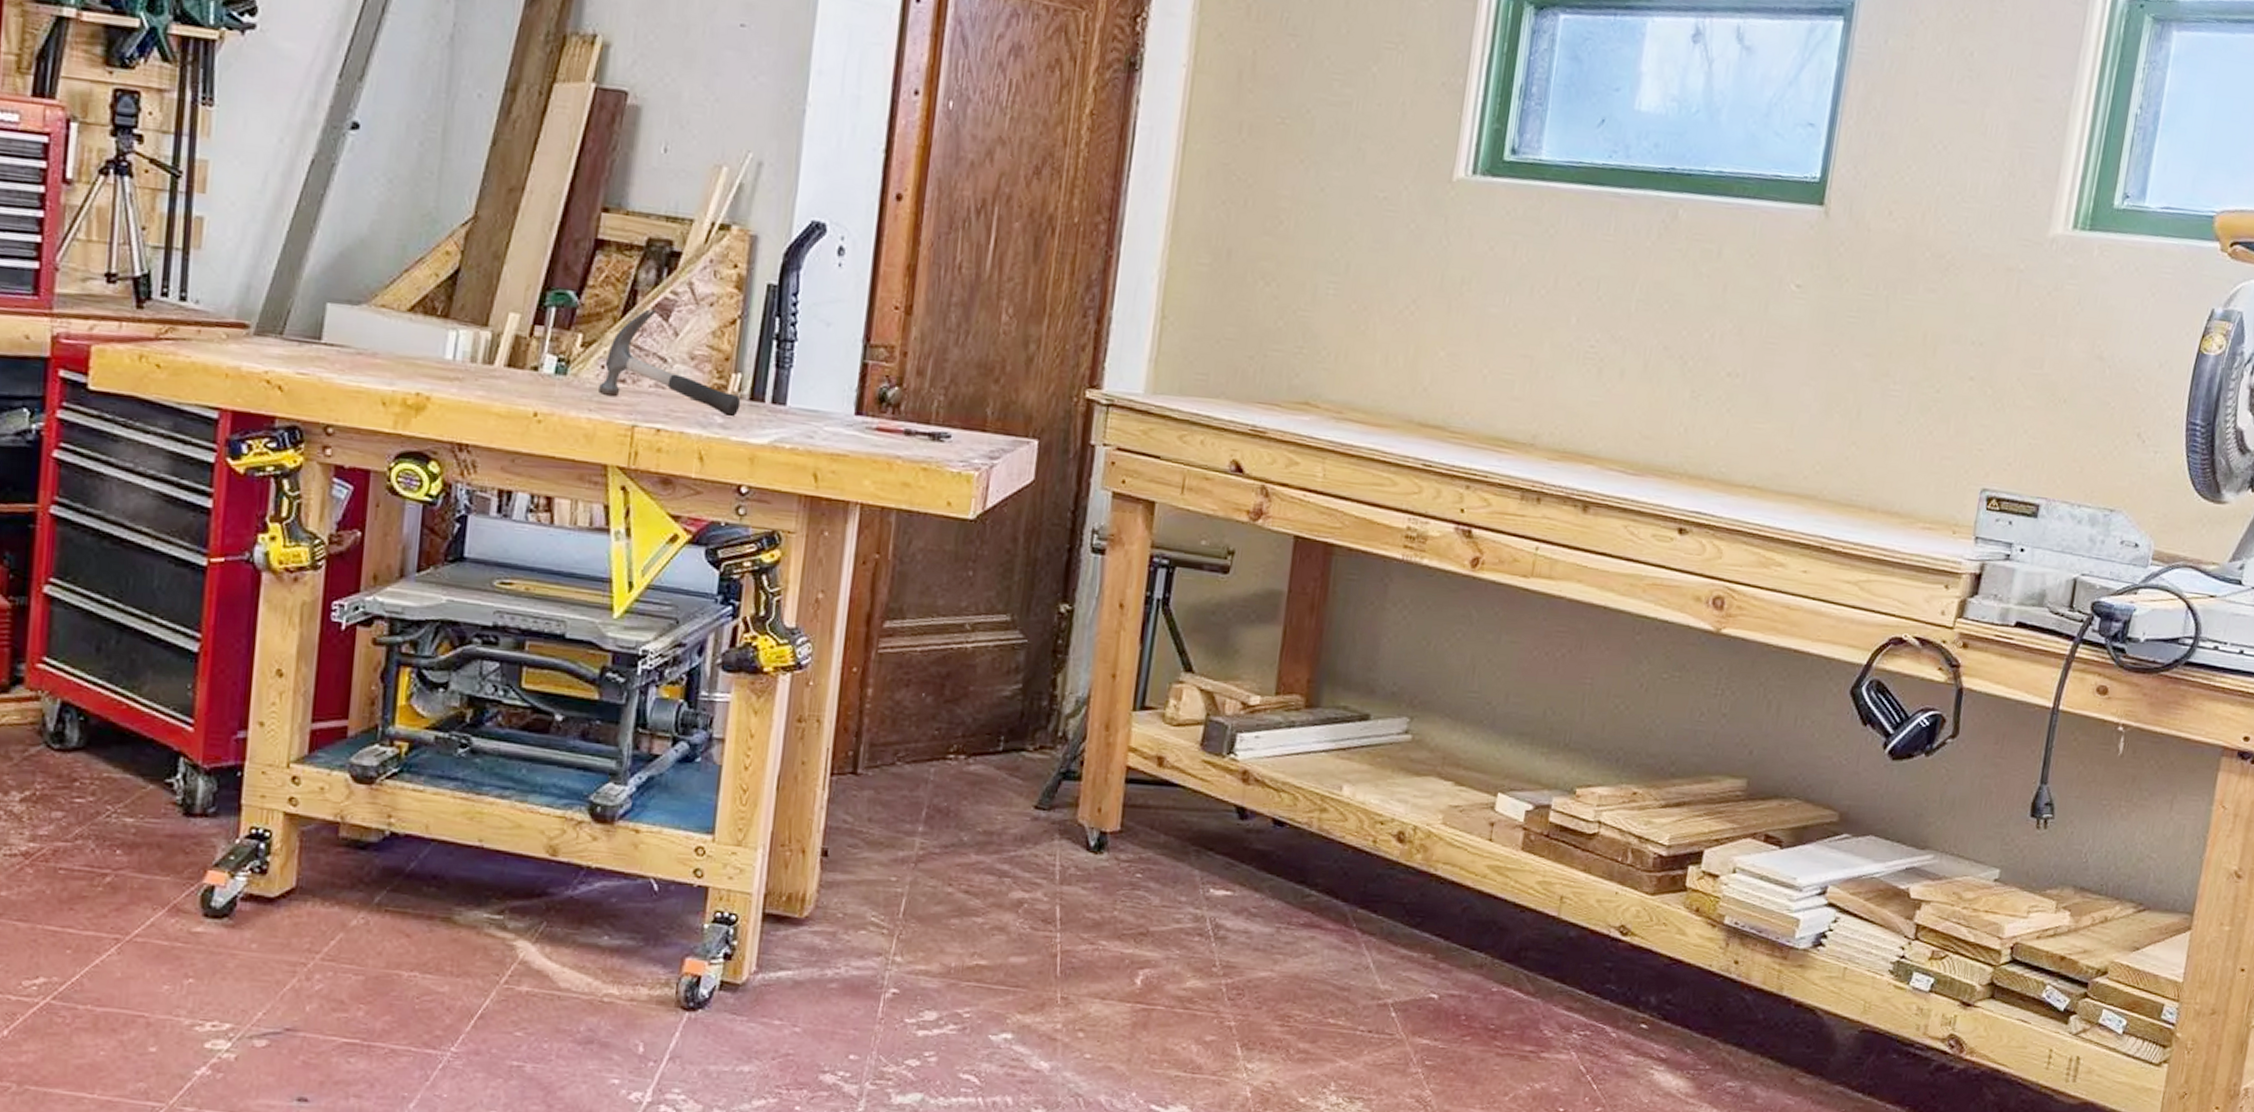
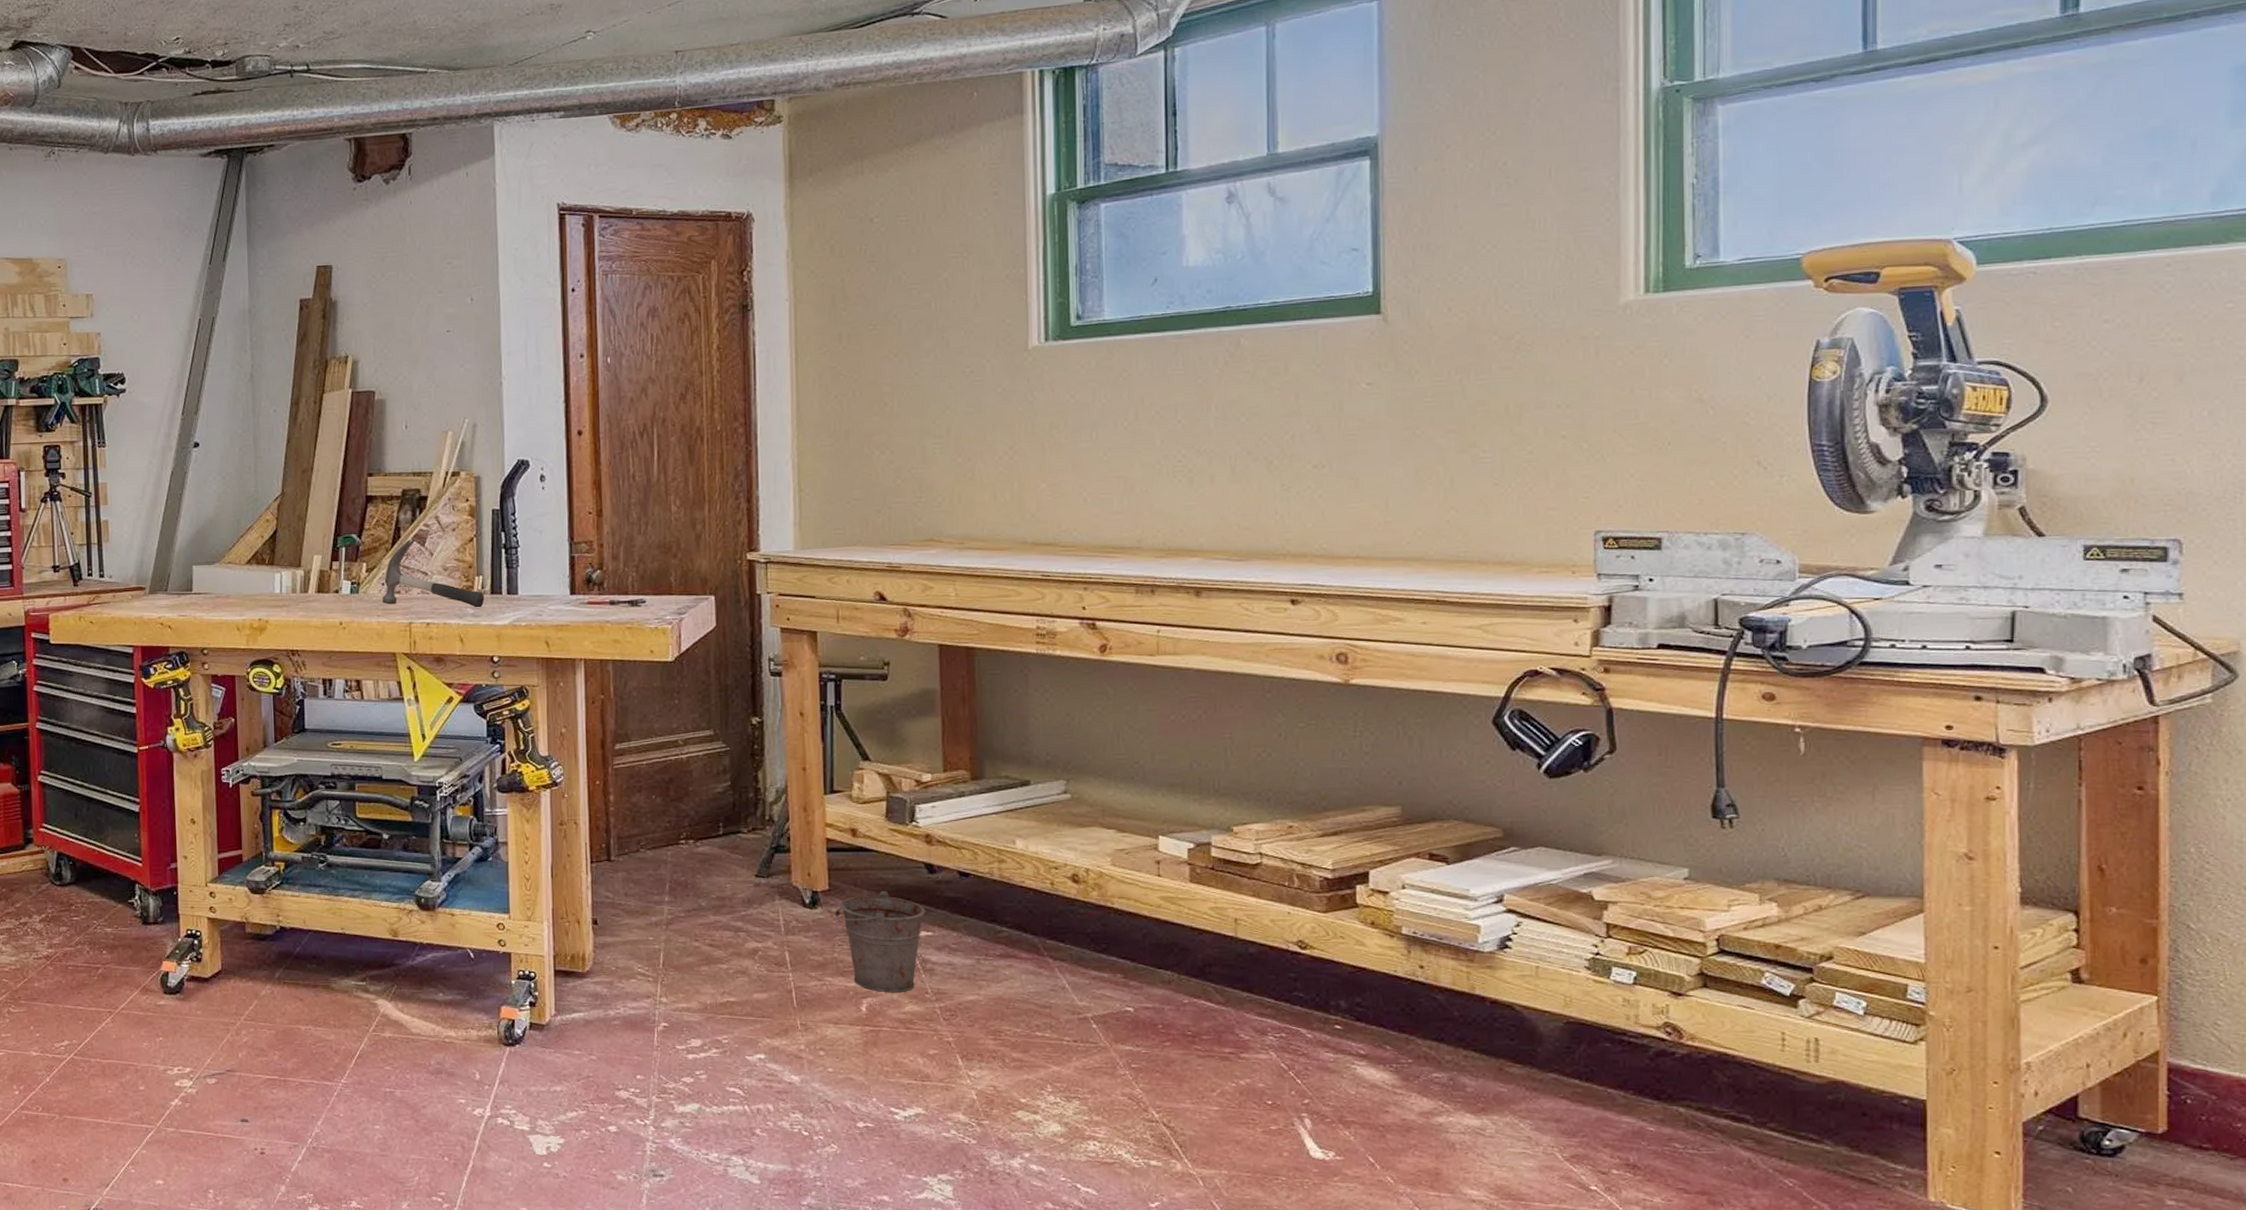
bucket: none [1122,836,1229,963] -> present [834,890,926,992]

